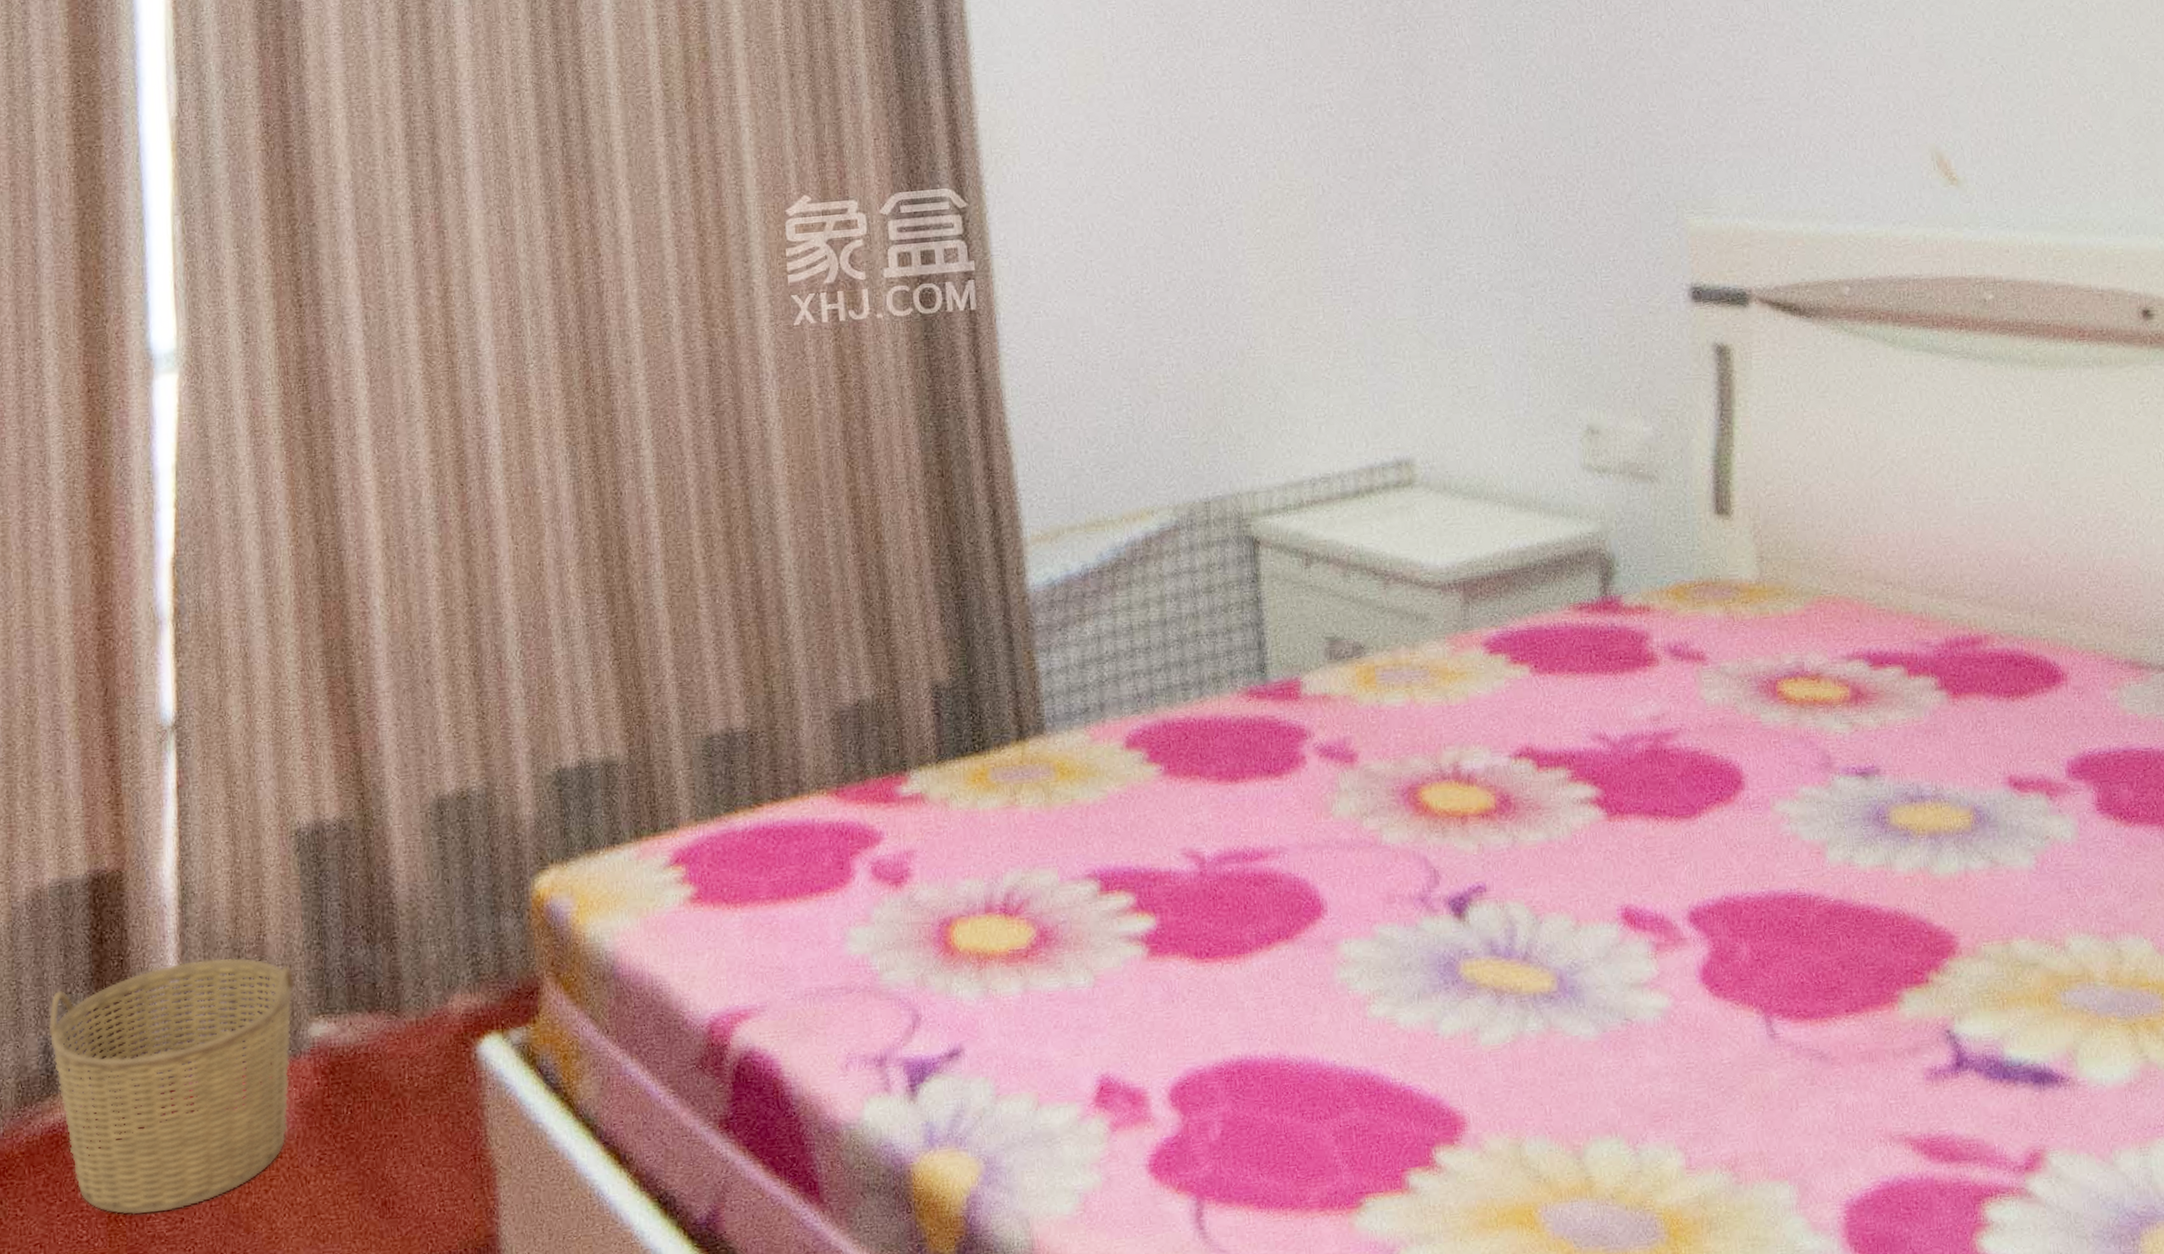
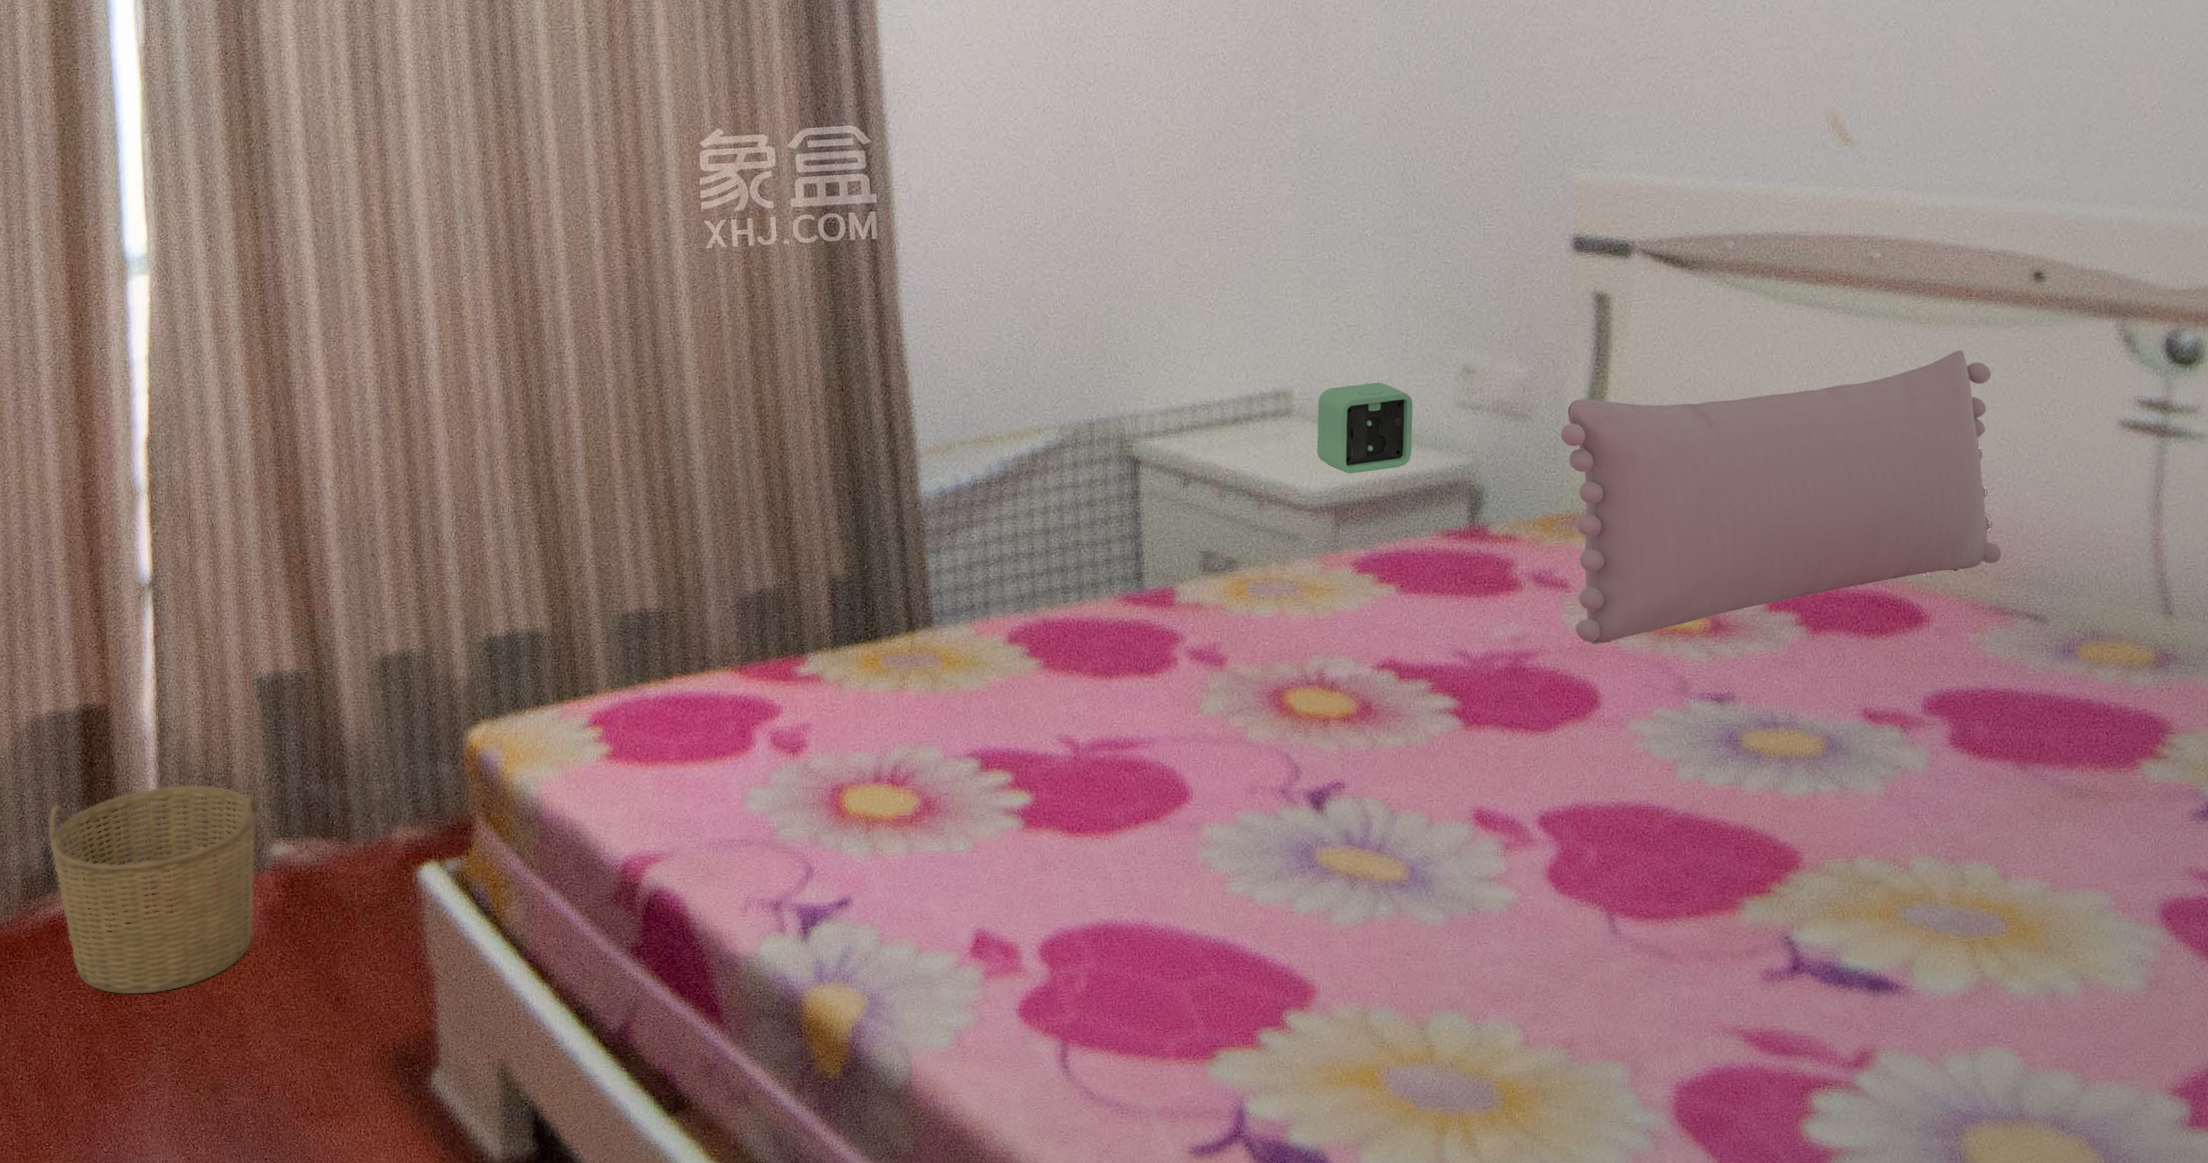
alarm clock: none [1441,446,1540,547] -> present [1316,382,1413,474]
pillow: none [1688,392,2133,720] -> present [1560,350,2002,644]

